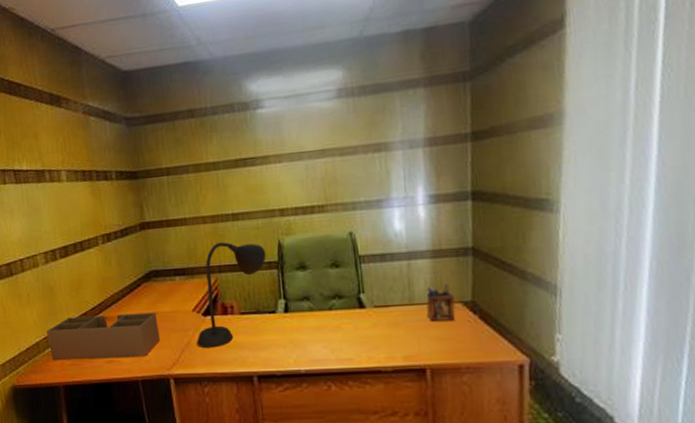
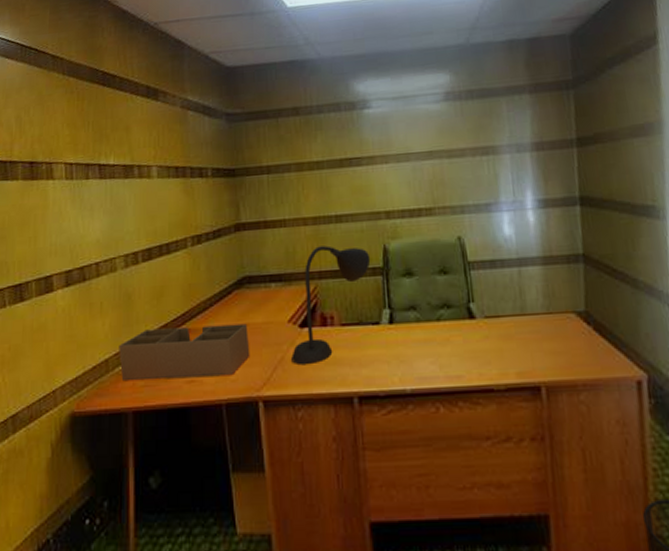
desk organizer: present [426,283,456,321] -> none [538,292,570,333]

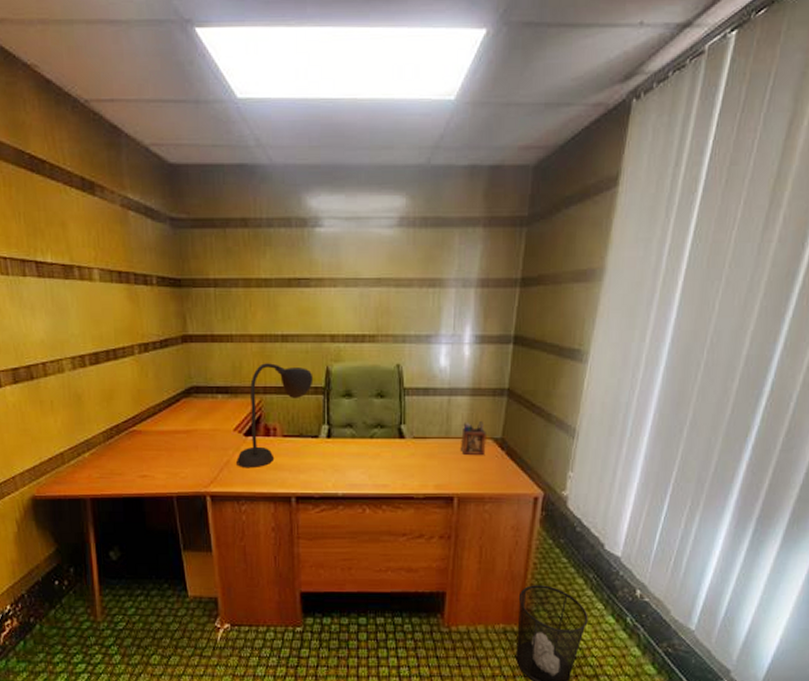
desk organizer: present [119,323,250,381] -> none [73,429,199,474]
desk organizer: none [538,292,570,333] -> present [461,420,486,455]

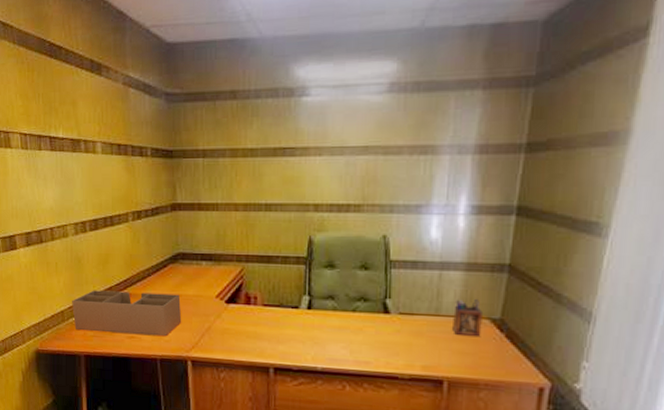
desk organizer: none [73,429,199,474] -> present [72,290,182,337]
desk lamp: present [235,363,314,469] -> none [216,232,296,336]

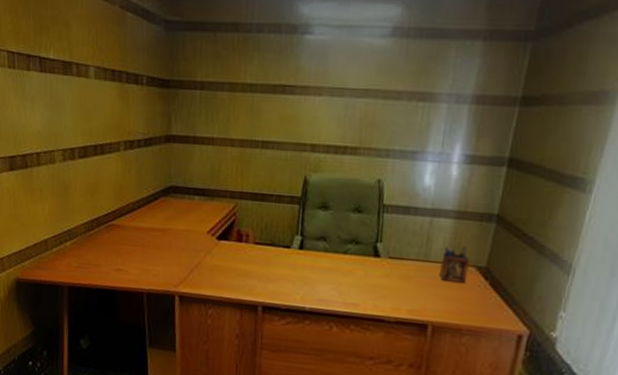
desk organizer: present [72,290,182,337] -> none [56,219,171,271]

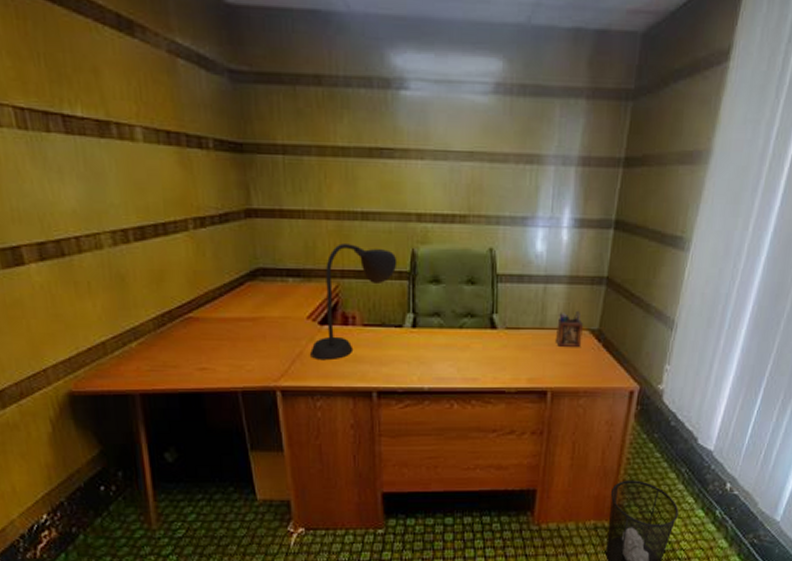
desk lamp: none [206,168,291,273] -> present [309,243,397,361]

